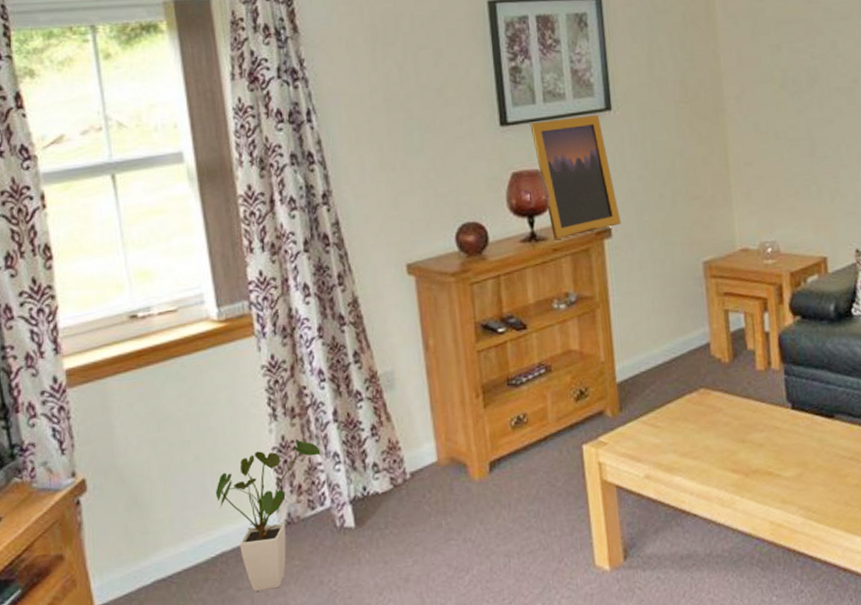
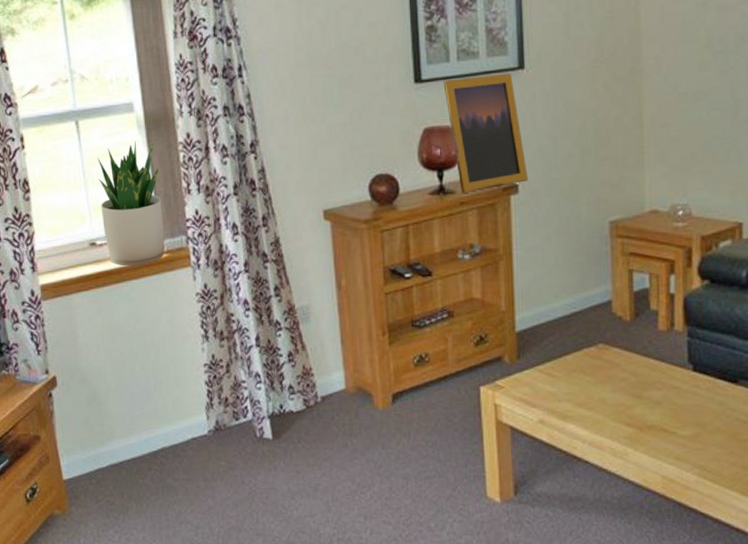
planter: none [139,193,223,341] -> present [97,139,165,266]
house plant: present [215,439,322,591] -> none [157,359,246,483]

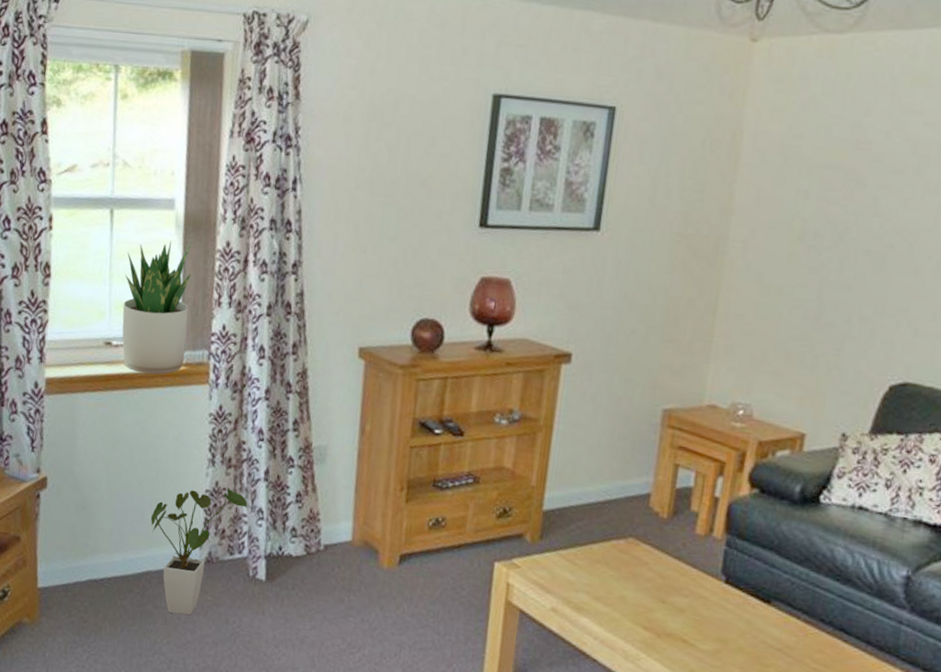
house plant: none [157,359,246,483] -> present [150,488,248,616]
picture frame: present [443,73,528,193] -> none [509,229,585,354]

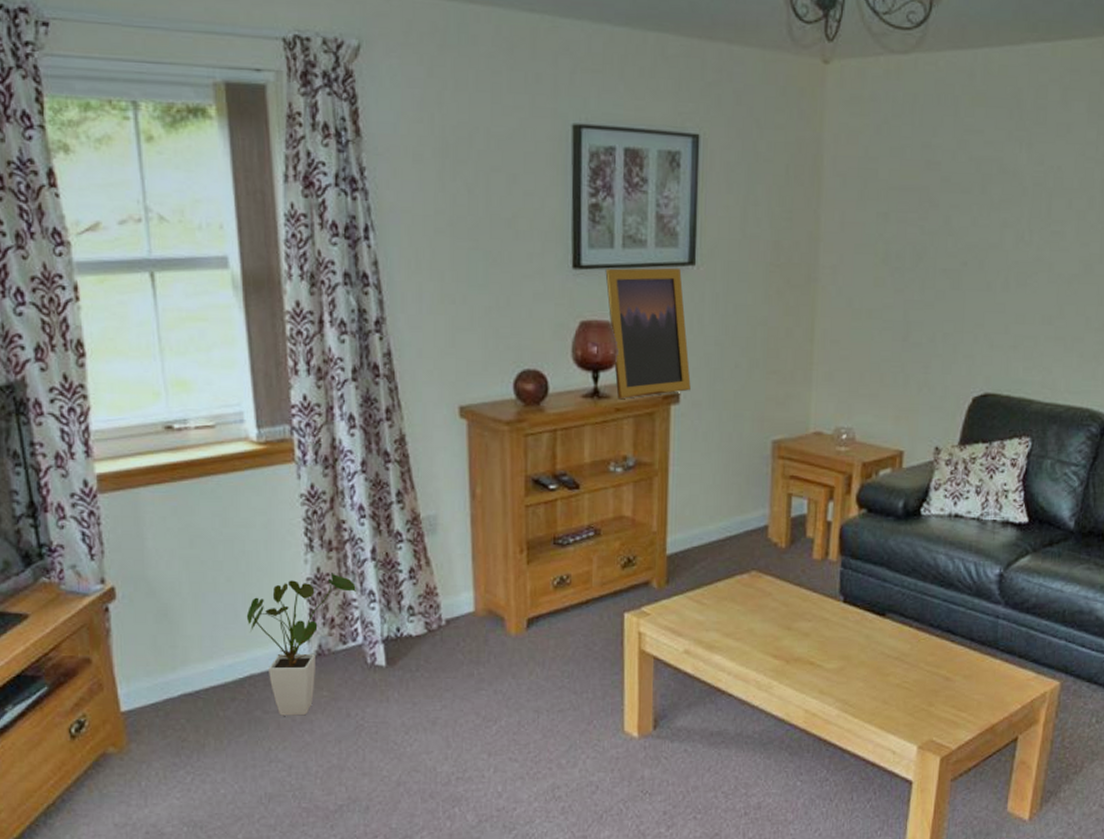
planter: present [122,240,191,375] -> none [178,304,264,458]
picture frame: none [509,229,585,354] -> present [605,267,691,399]

